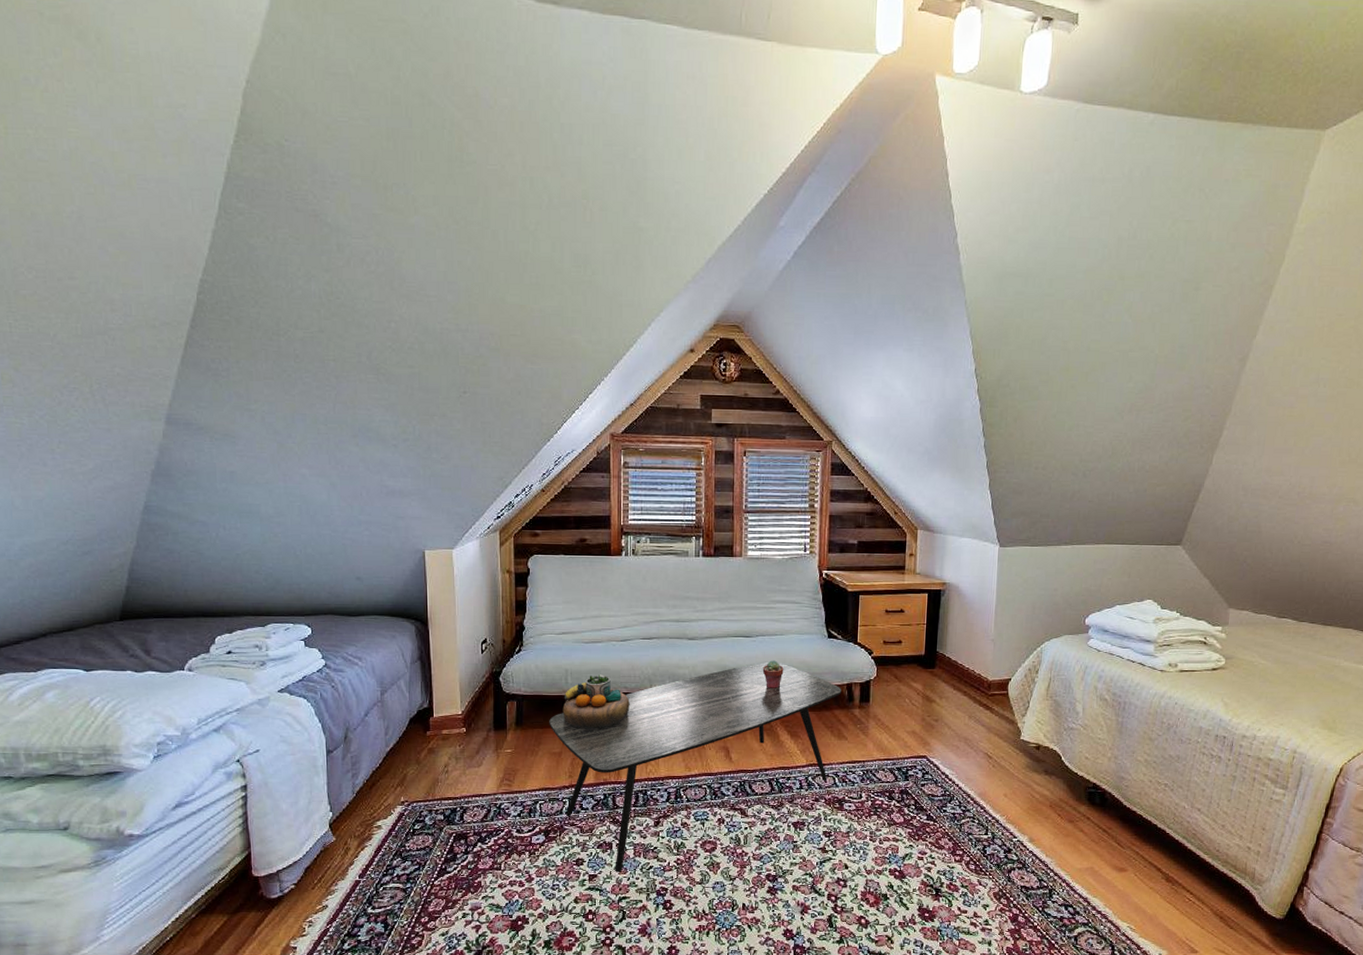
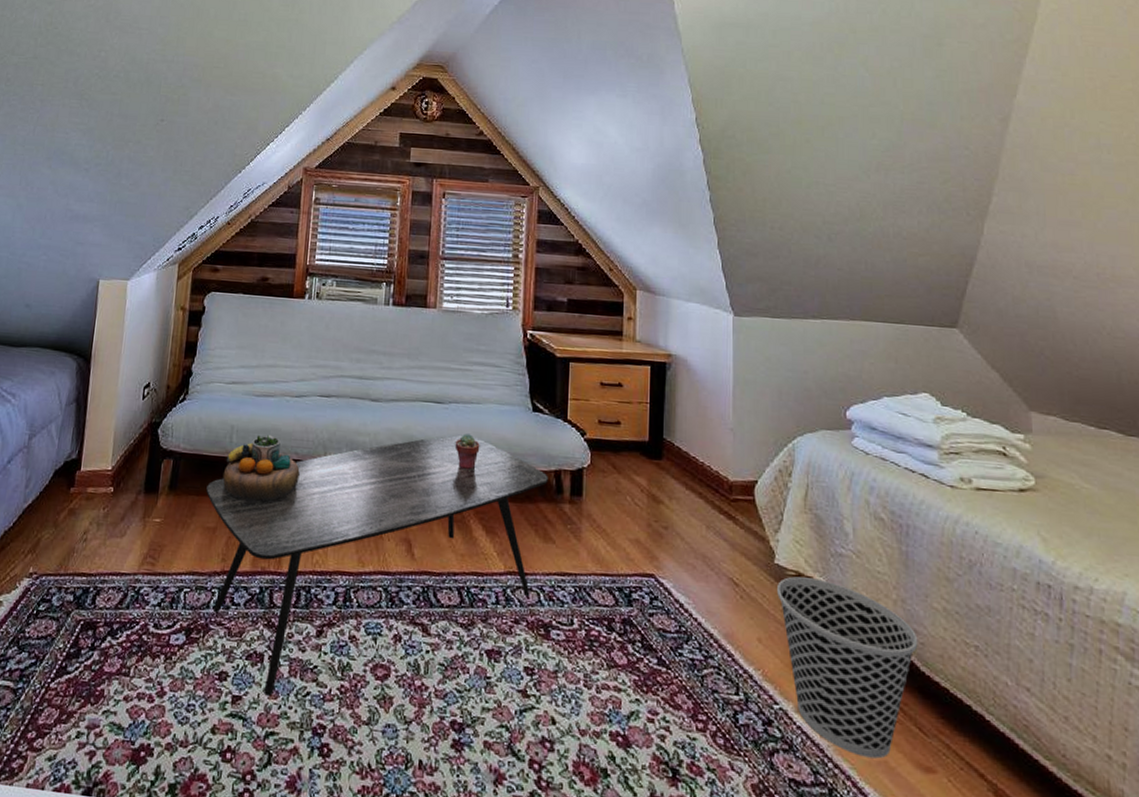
wastebasket: none [1021,747,1124,866] -> present [777,576,918,759]

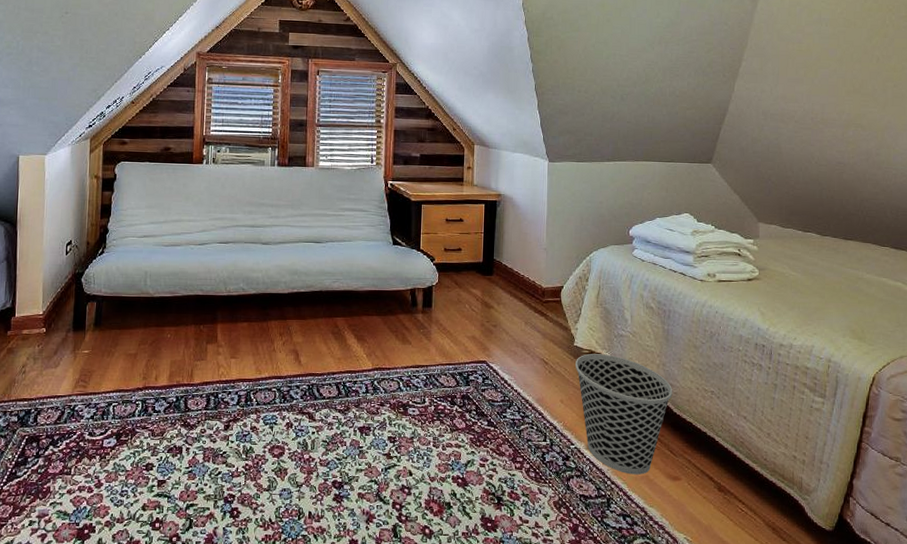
coffee table: present [206,434,548,696] -> none [126,266,405,478]
decorative bowl: present [223,435,300,503] -> none [140,277,205,331]
potted succulent: present [454,433,480,469] -> none [331,265,352,293]

